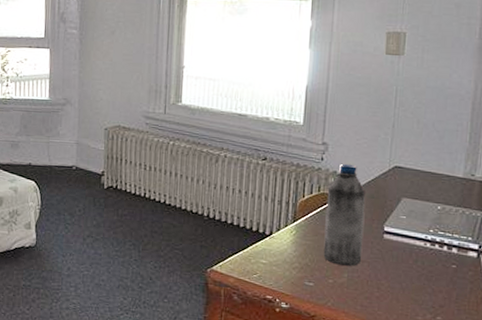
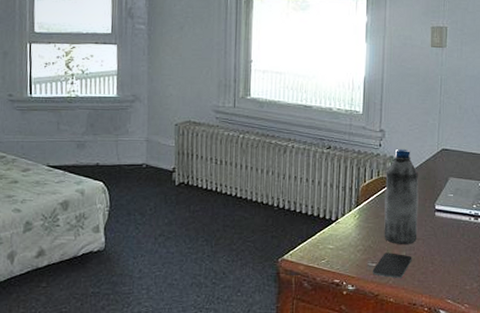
smartphone: none [309,272,355,302] -> present [372,253,412,279]

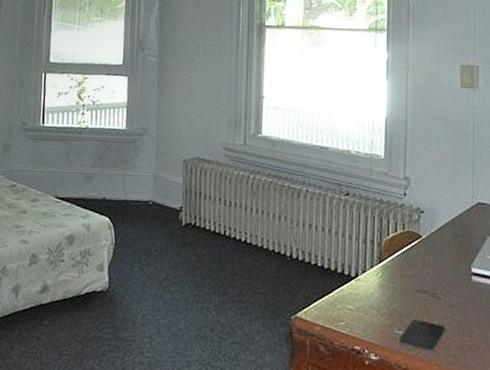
water bottle: present [384,148,419,244] -> none [411,199,451,312]

